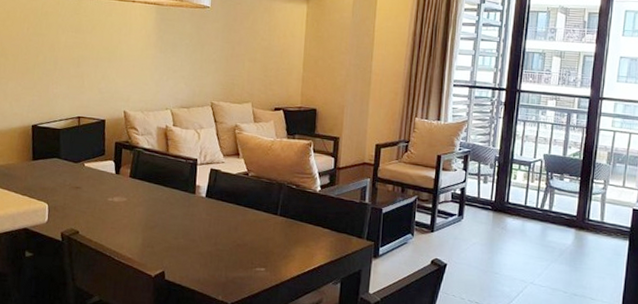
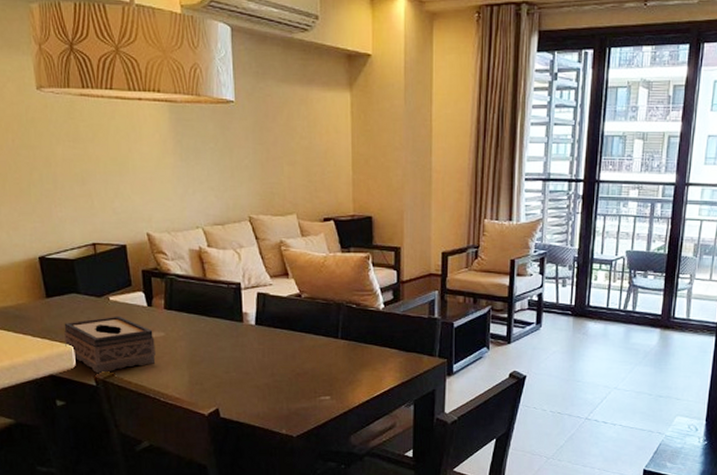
tissue box: none [41,180,118,231] -> present [64,315,156,374]

